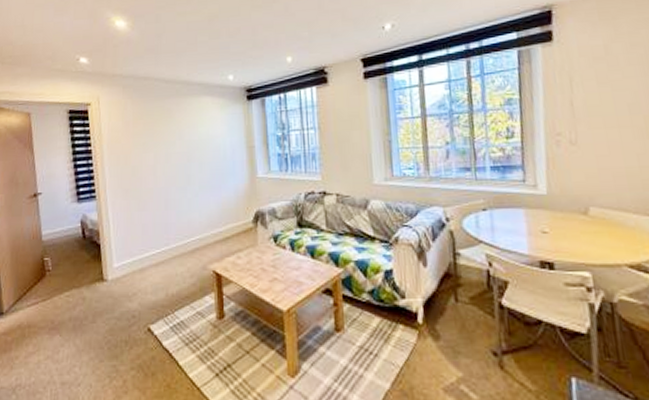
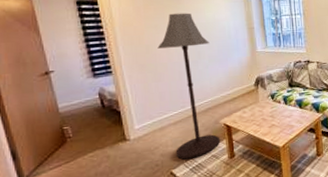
floor lamp: none [144,128,207,313] -> present [157,13,220,160]

